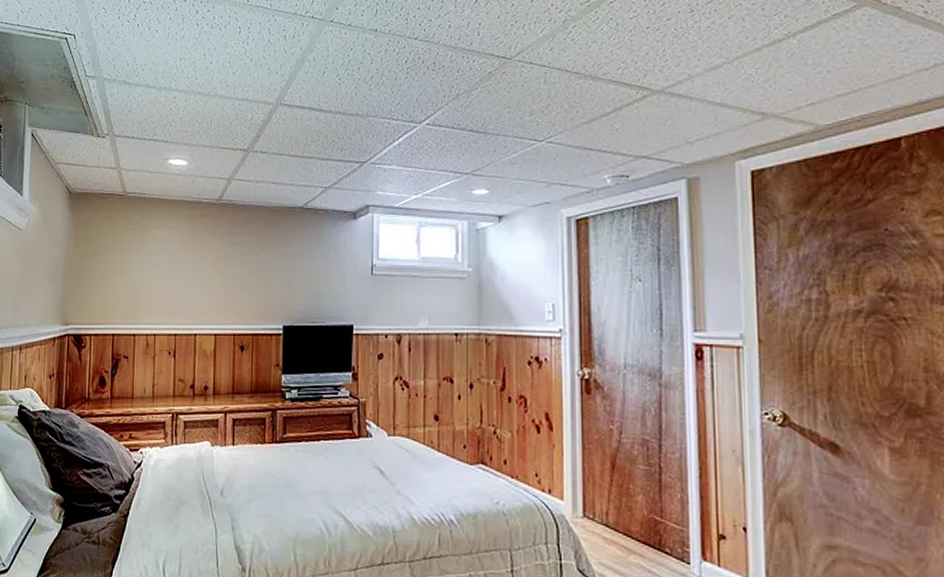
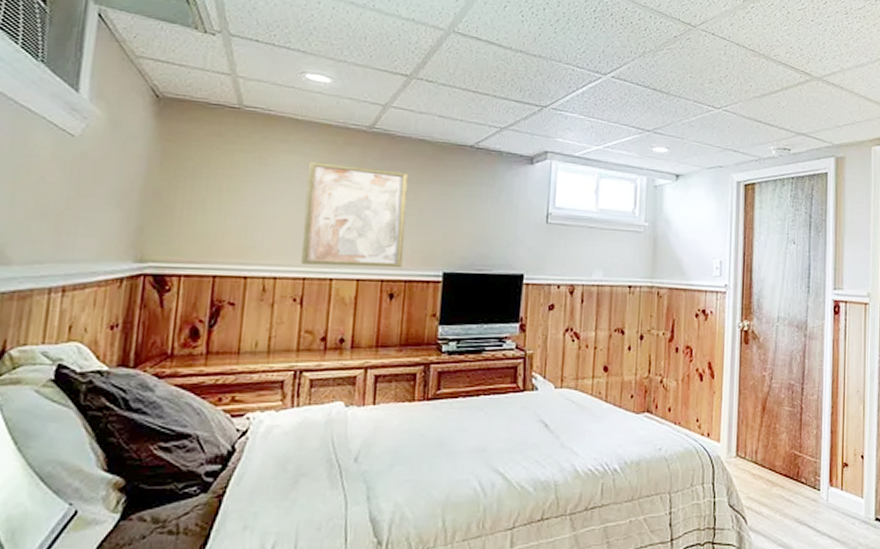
wall art: none [172,234,251,323] -> present [301,161,409,269]

